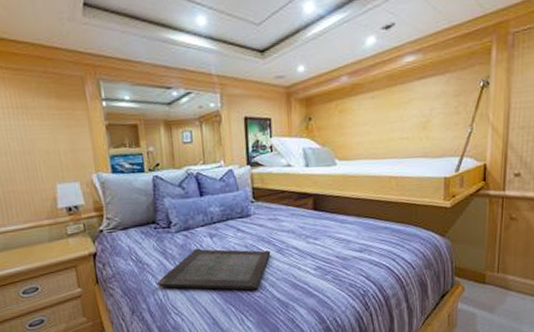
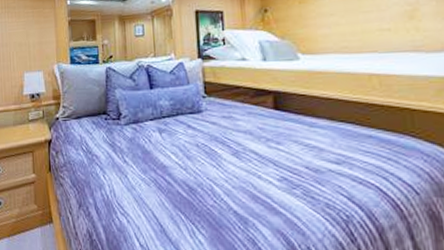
serving tray: present [156,248,271,290] -> none [104,143,225,197]

